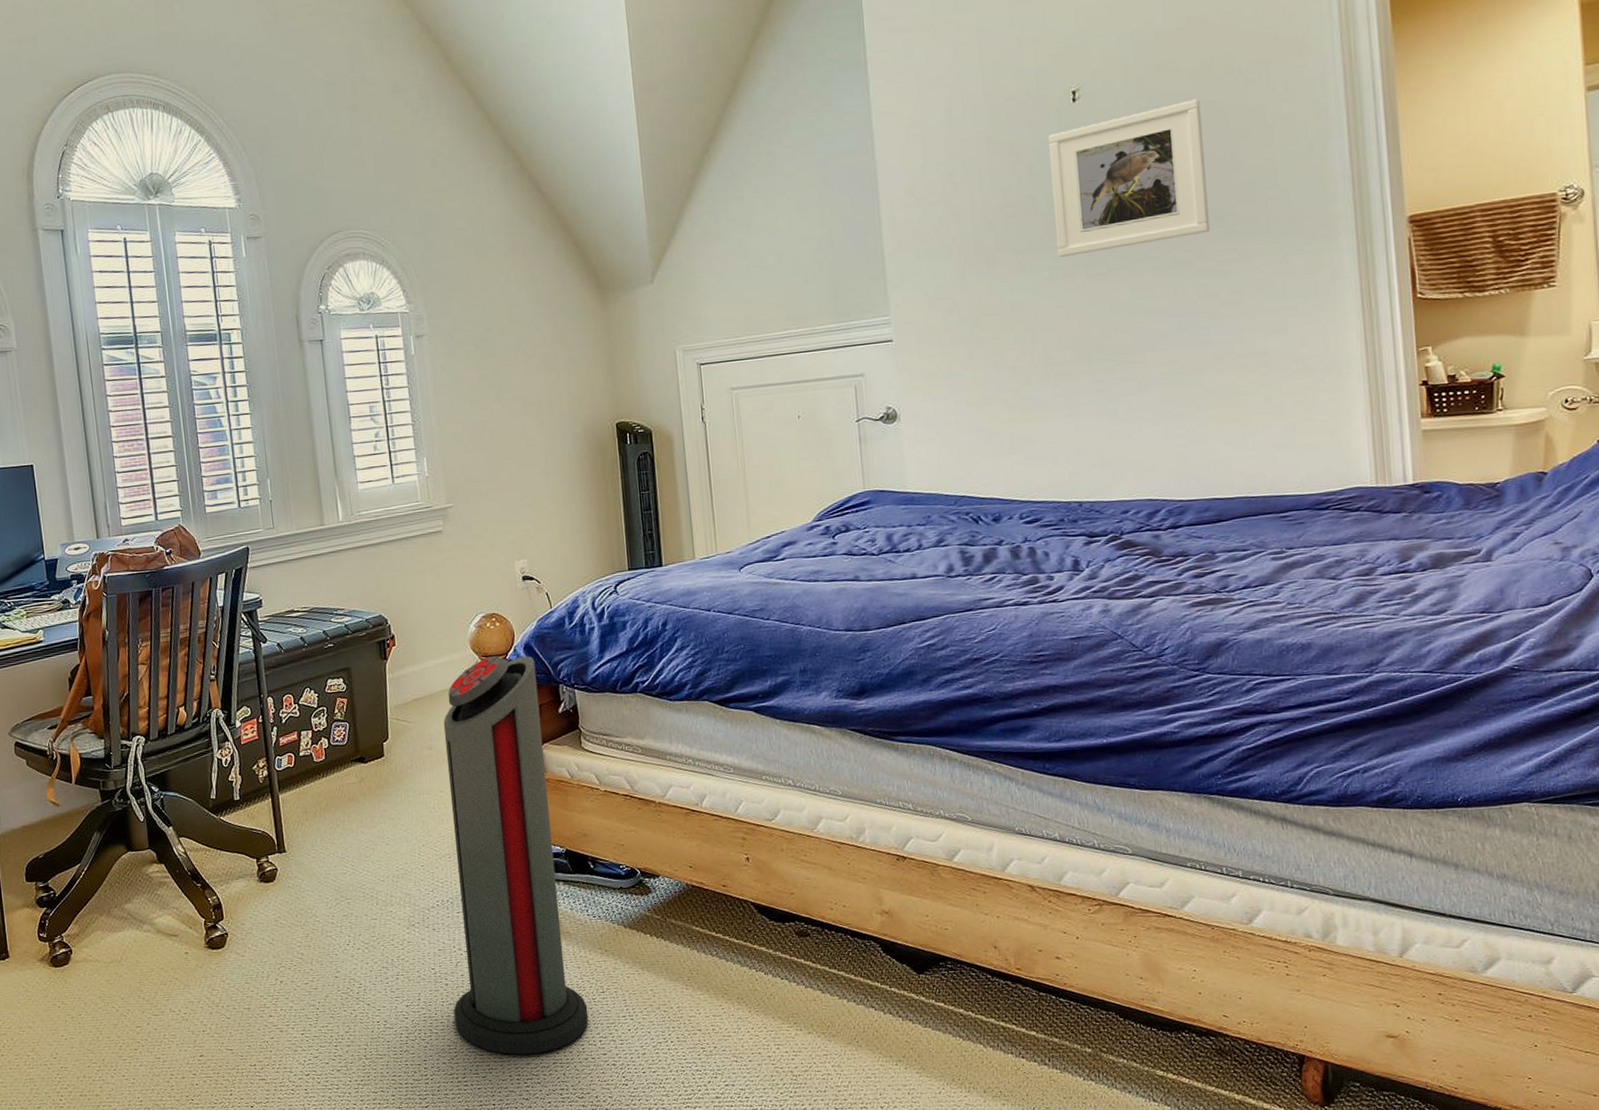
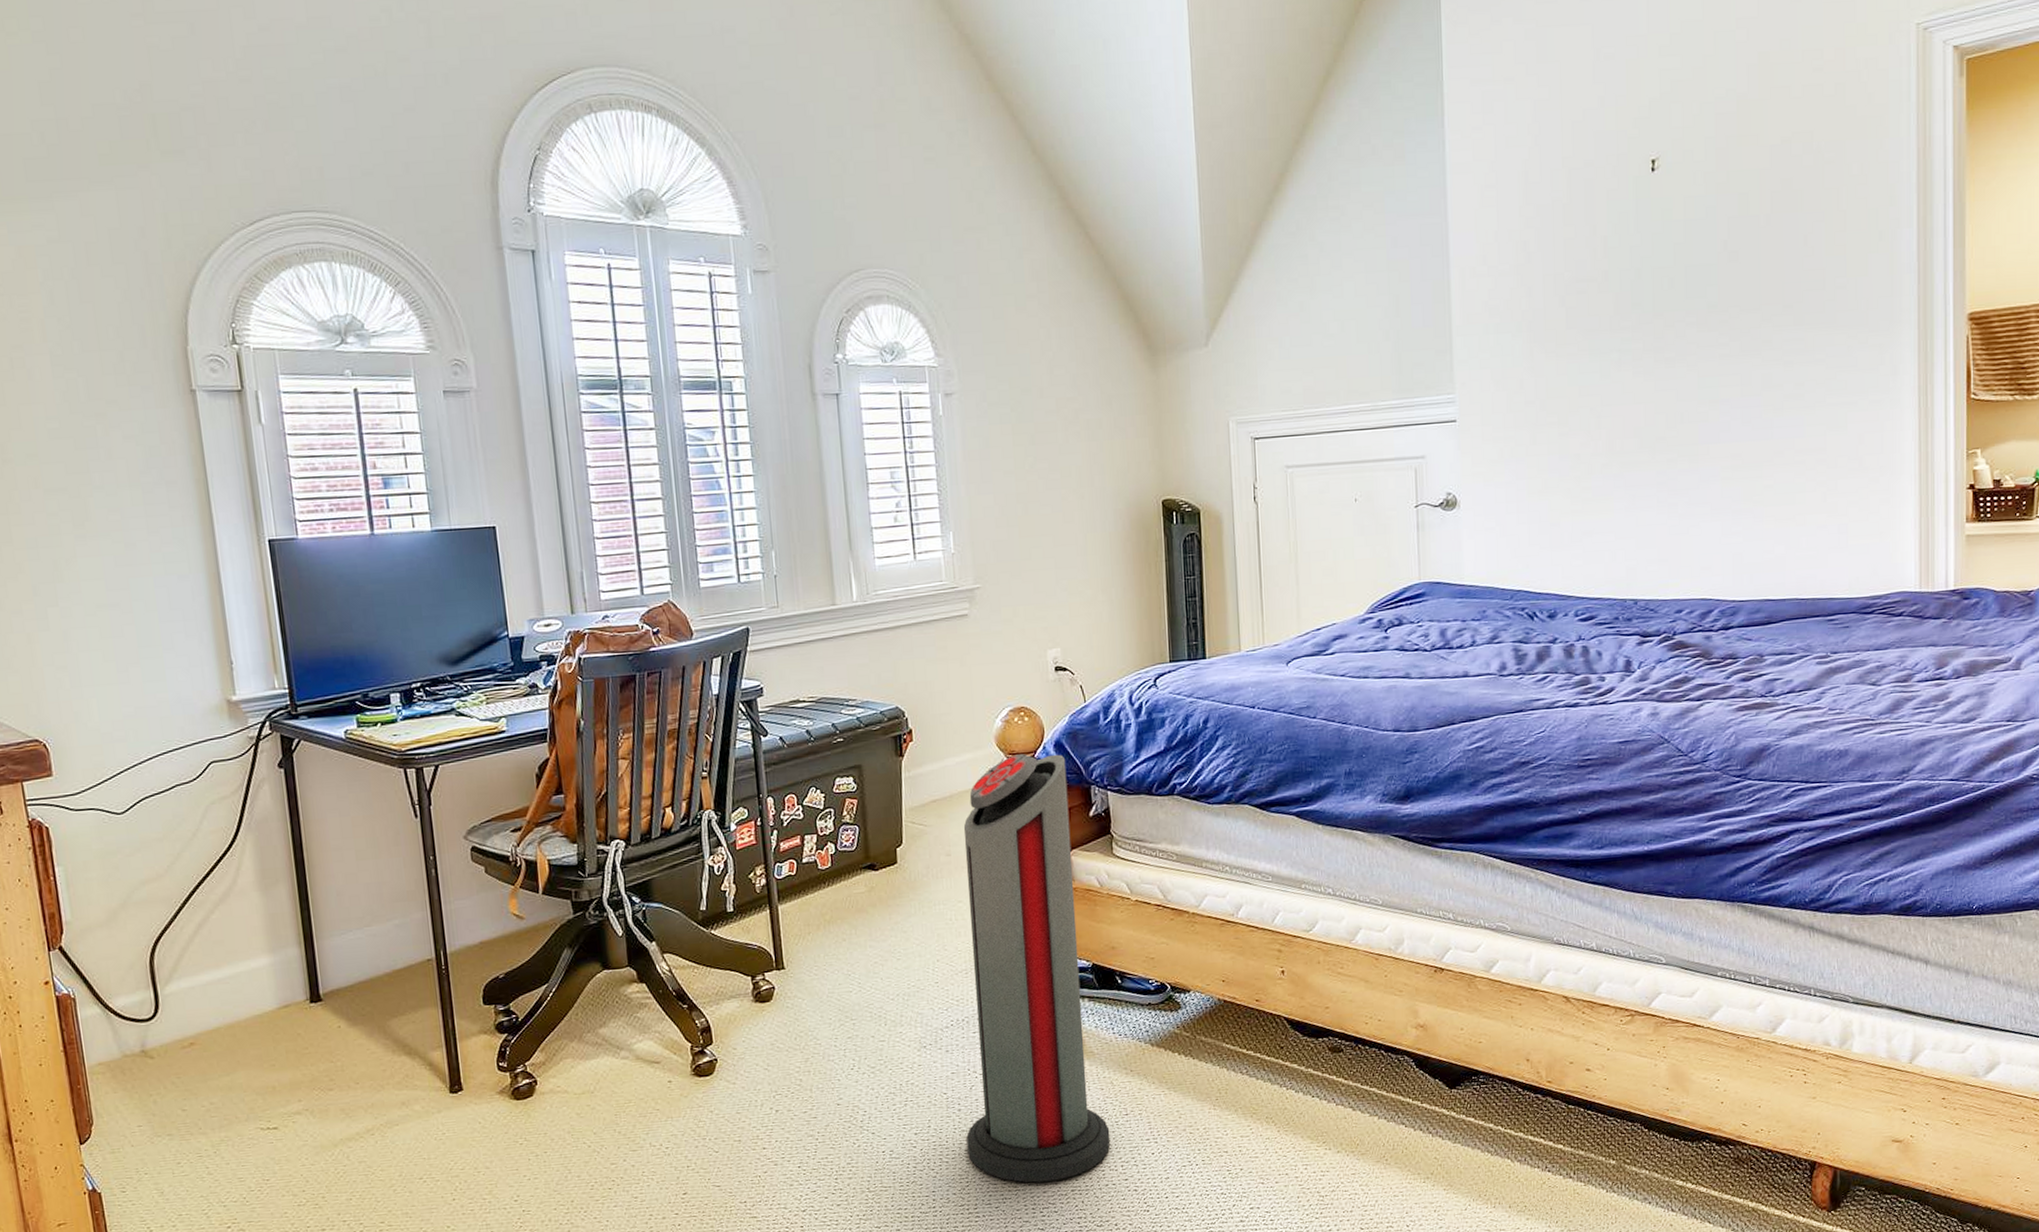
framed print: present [1048,99,1210,257] -> none [1625,176,1779,339]

